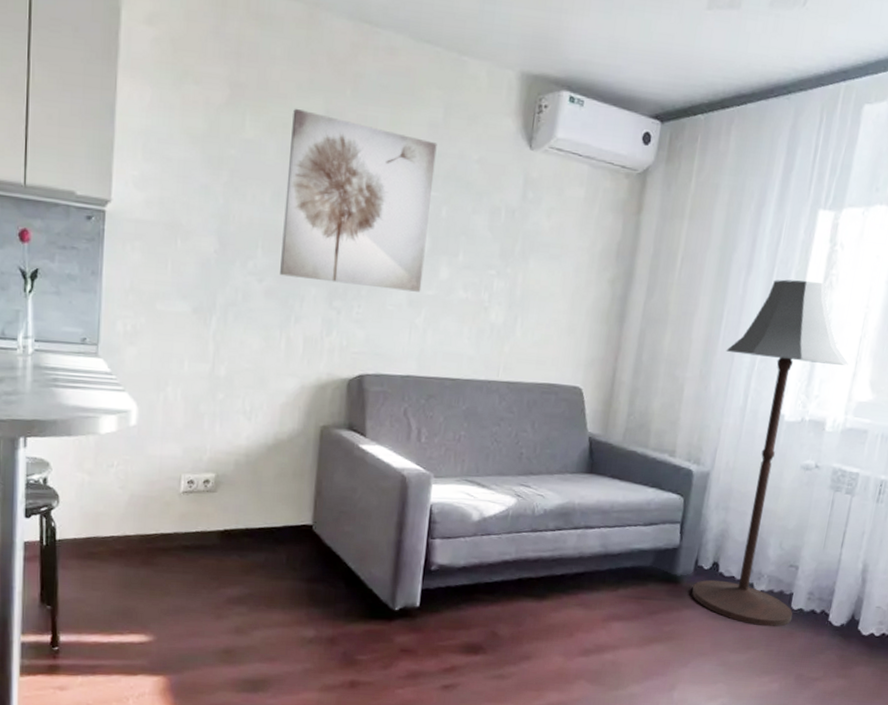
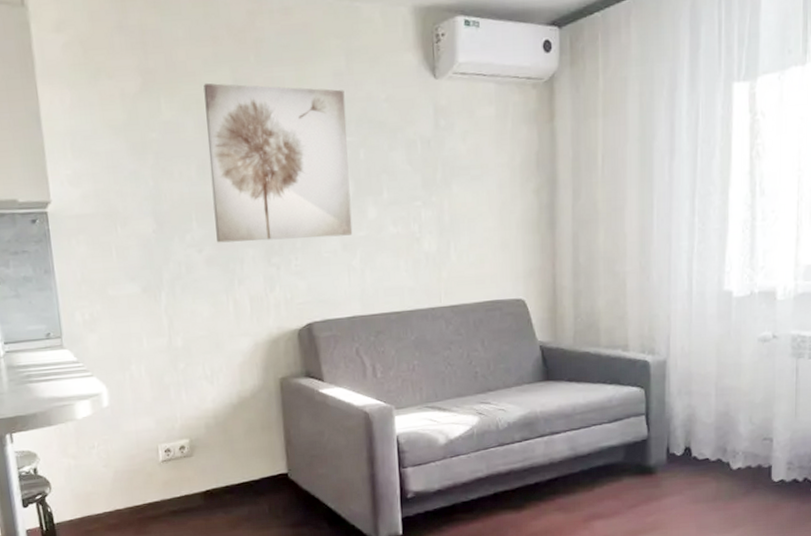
floor lamp: present [692,279,849,627] -> none [662,154,789,503]

